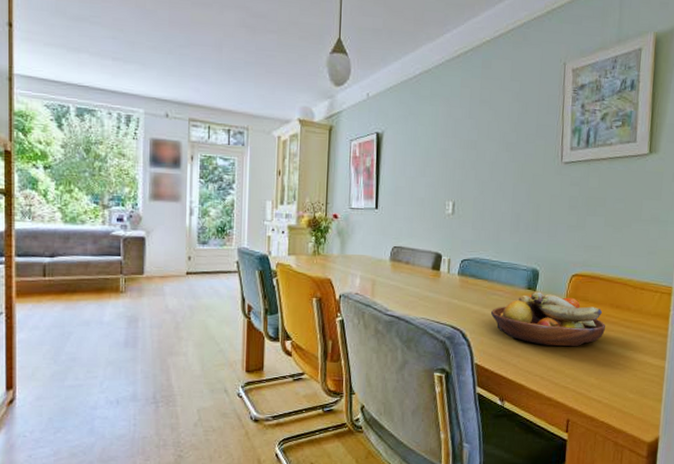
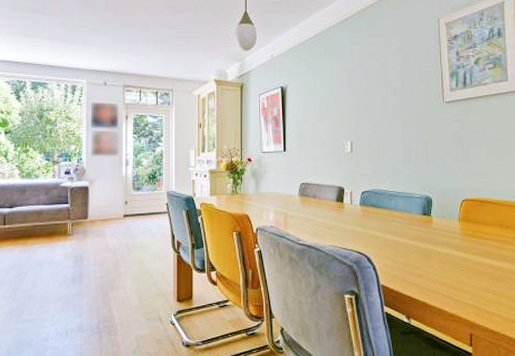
fruit bowl: present [490,291,605,347] -> none [391,216,497,266]

